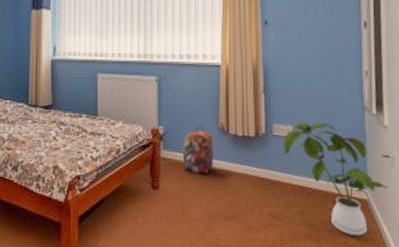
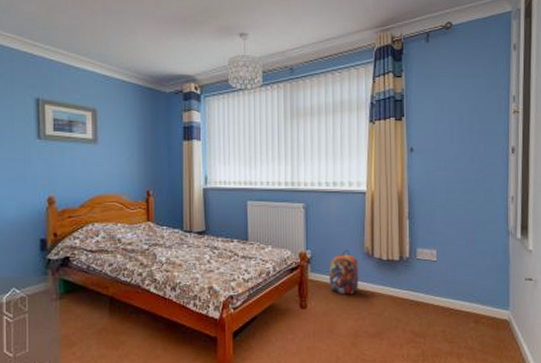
house plant: present [283,122,389,236] -> none [427,246,530,354]

